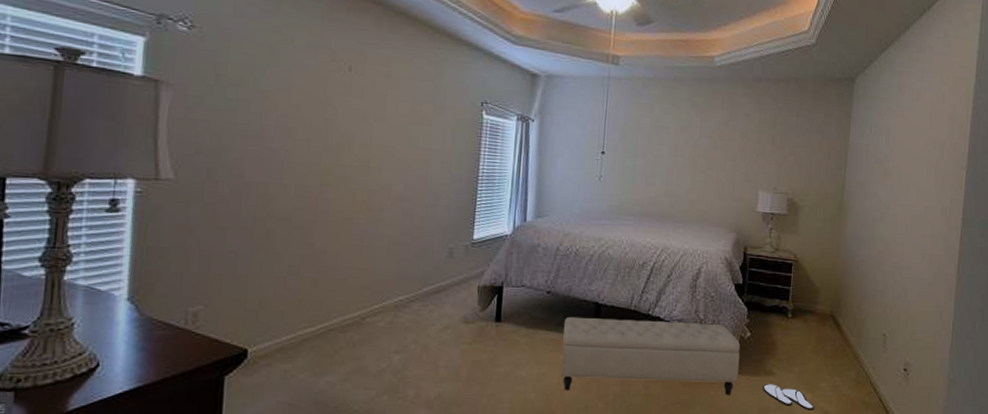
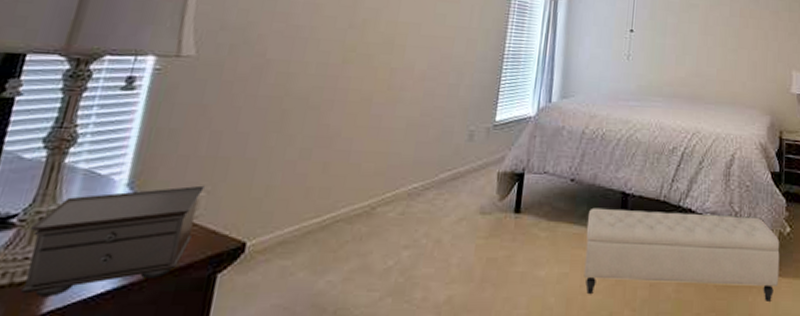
jewelry box: none [43,299,201,396] -> present [21,185,205,296]

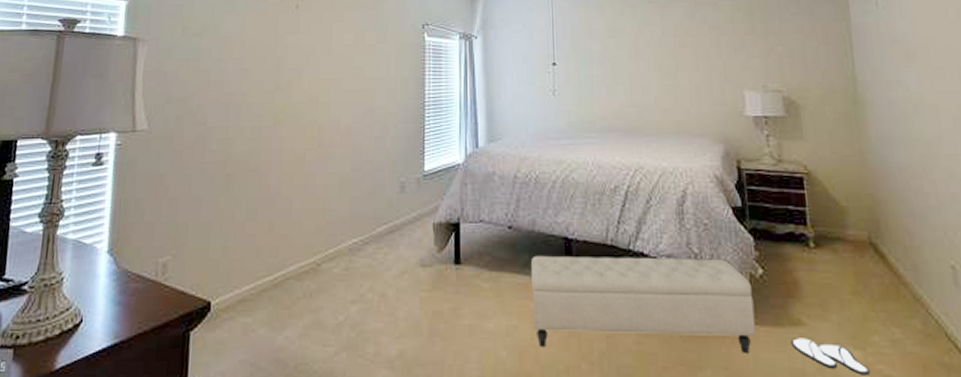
jewelry box: present [21,185,205,296] -> none [38,249,170,354]

